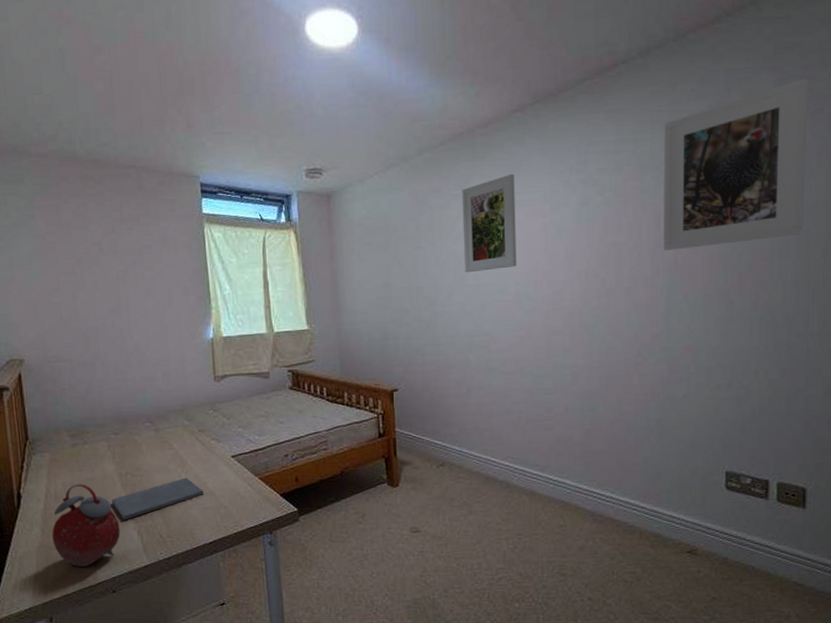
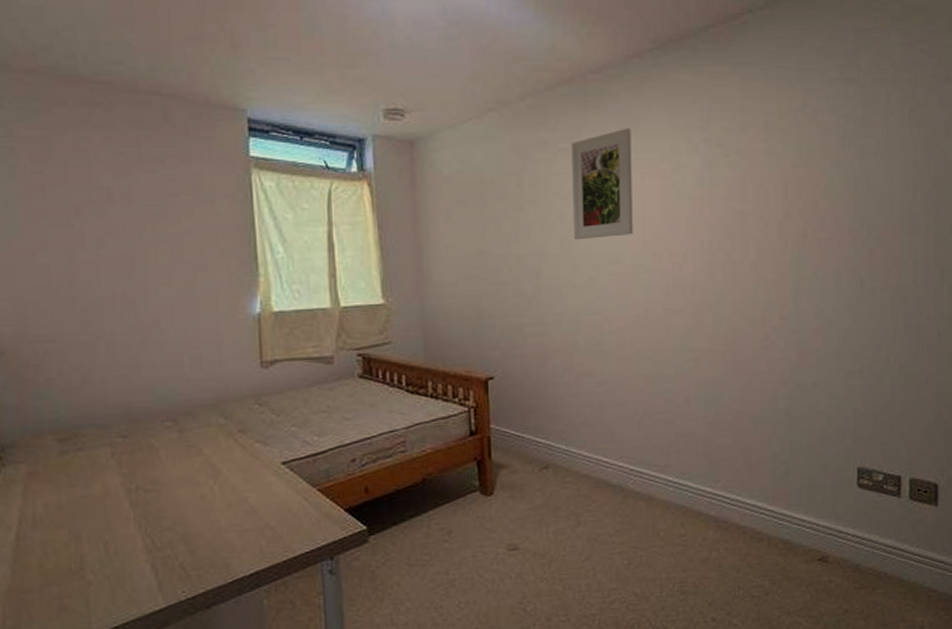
alarm clock: present [52,483,120,567] -> none [27,503,126,616]
notepad: present [112,477,204,521] -> none [115,491,243,551]
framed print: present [664,77,809,251] -> none [792,43,936,222]

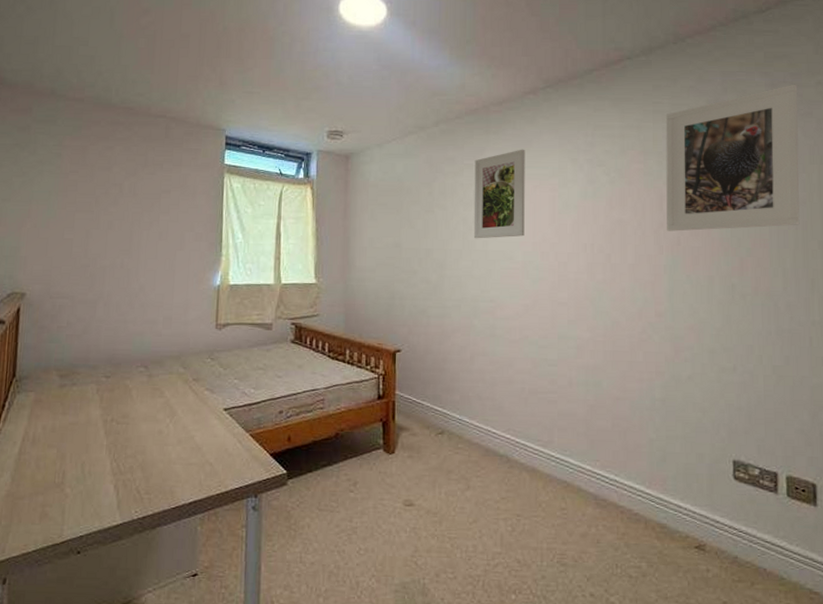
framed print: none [792,43,936,222] -> present [665,84,800,232]

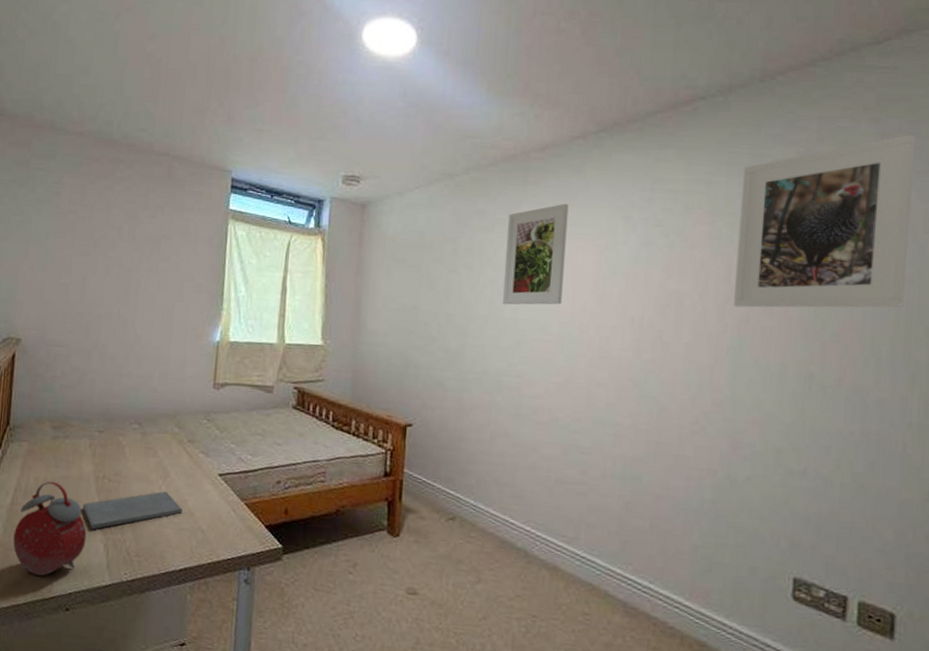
alarm clock: none [21,428,96,522] -> present [13,481,87,576]
notepad: none [92,429,190,472] -> present [83,491,182,530]

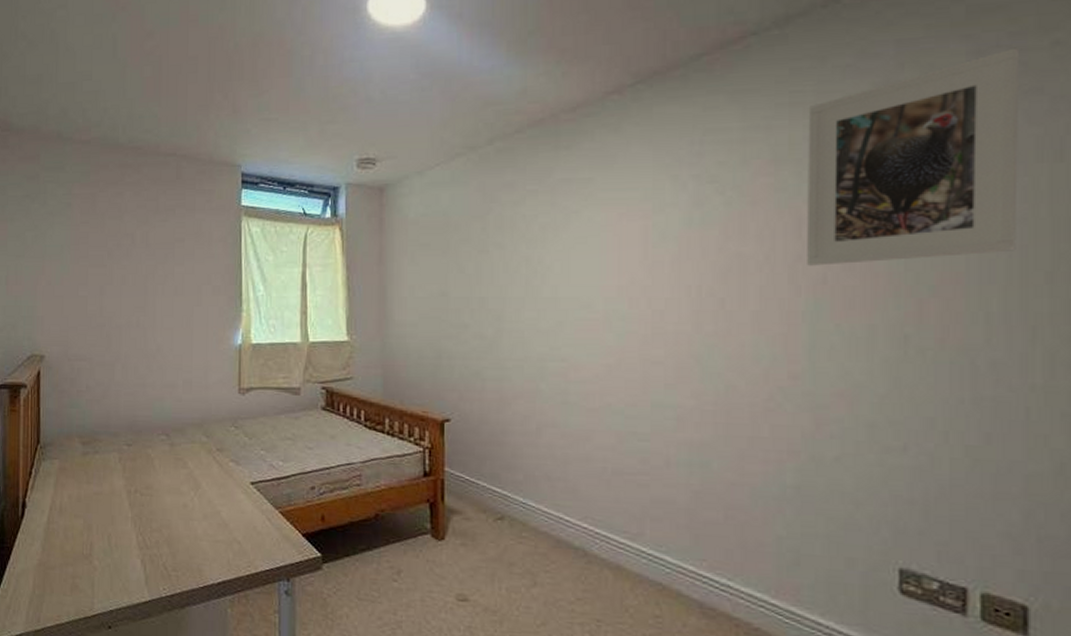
alarm clock: present [13,481,87,576] -> none [52,497,123,594]
notepad: present [83,491,182,530] -> none [117,502,216,545]
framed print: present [502,203,569,305] -> none [539,166,607,284]

